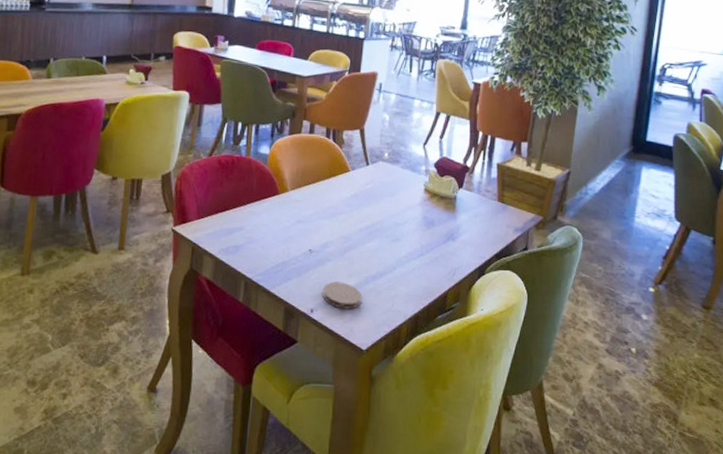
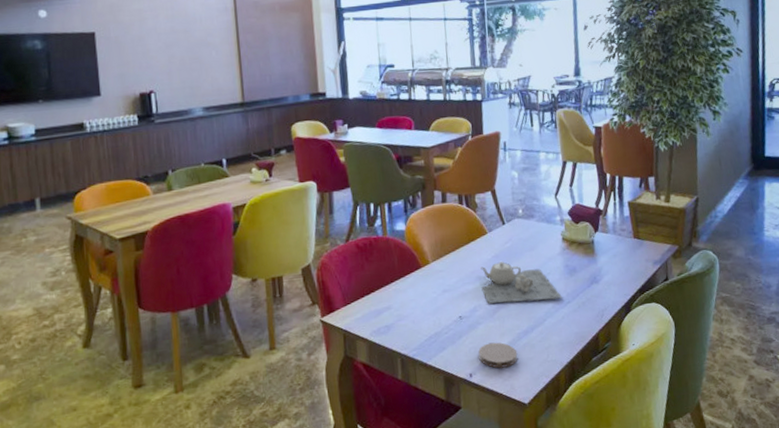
teapot: none [336,201,417,250] -> present [480,261,563,304]

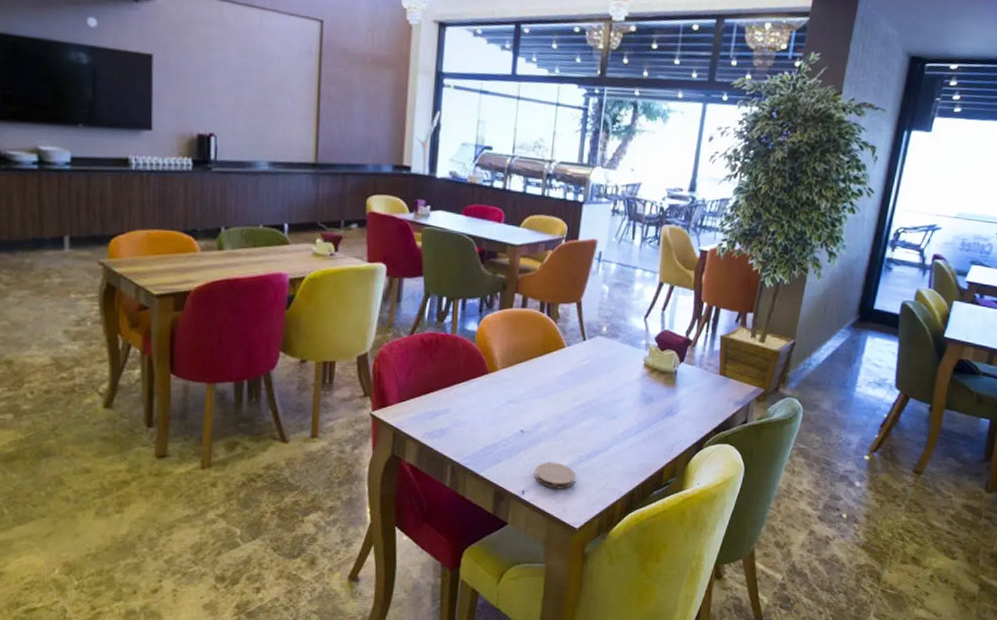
teapot: present [480,261,563,304] -> none [549,378,634,426]

